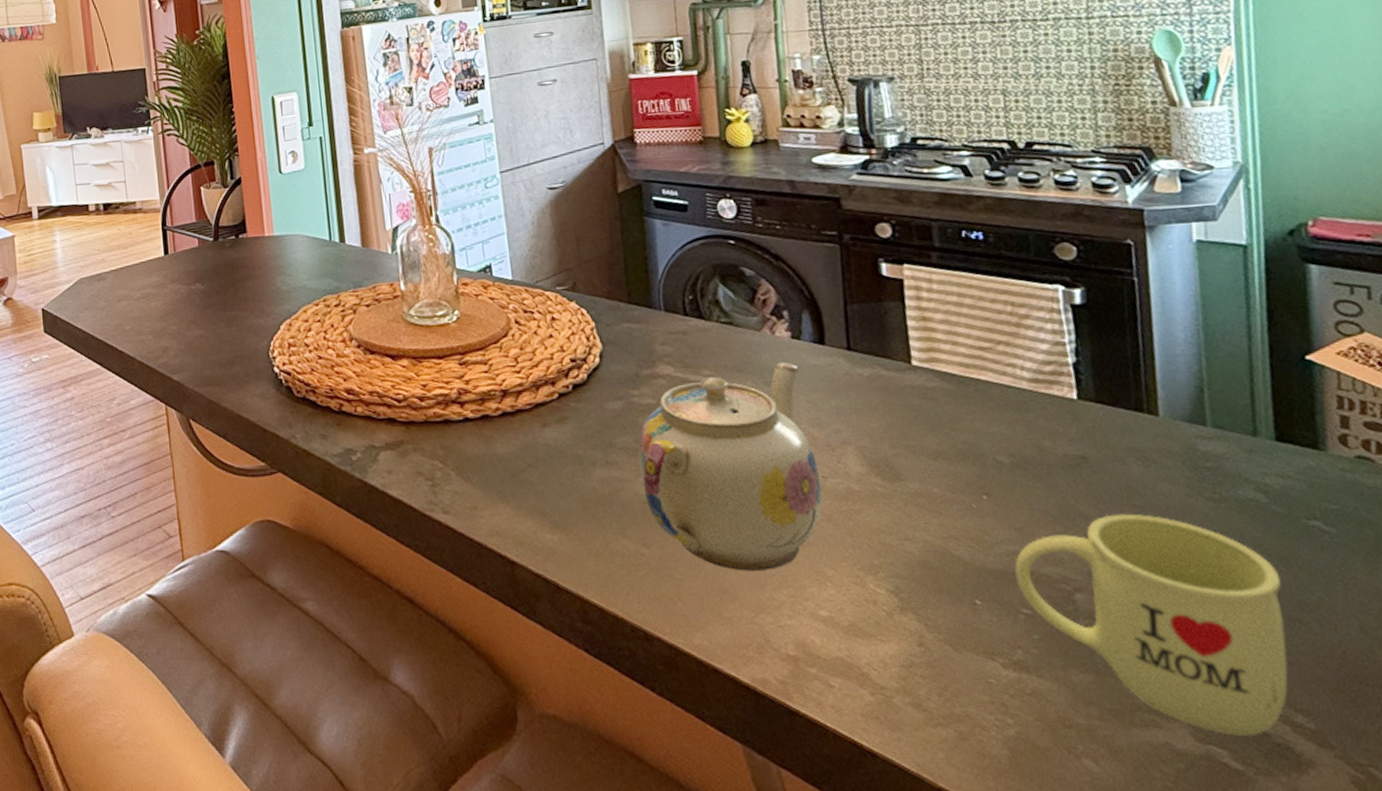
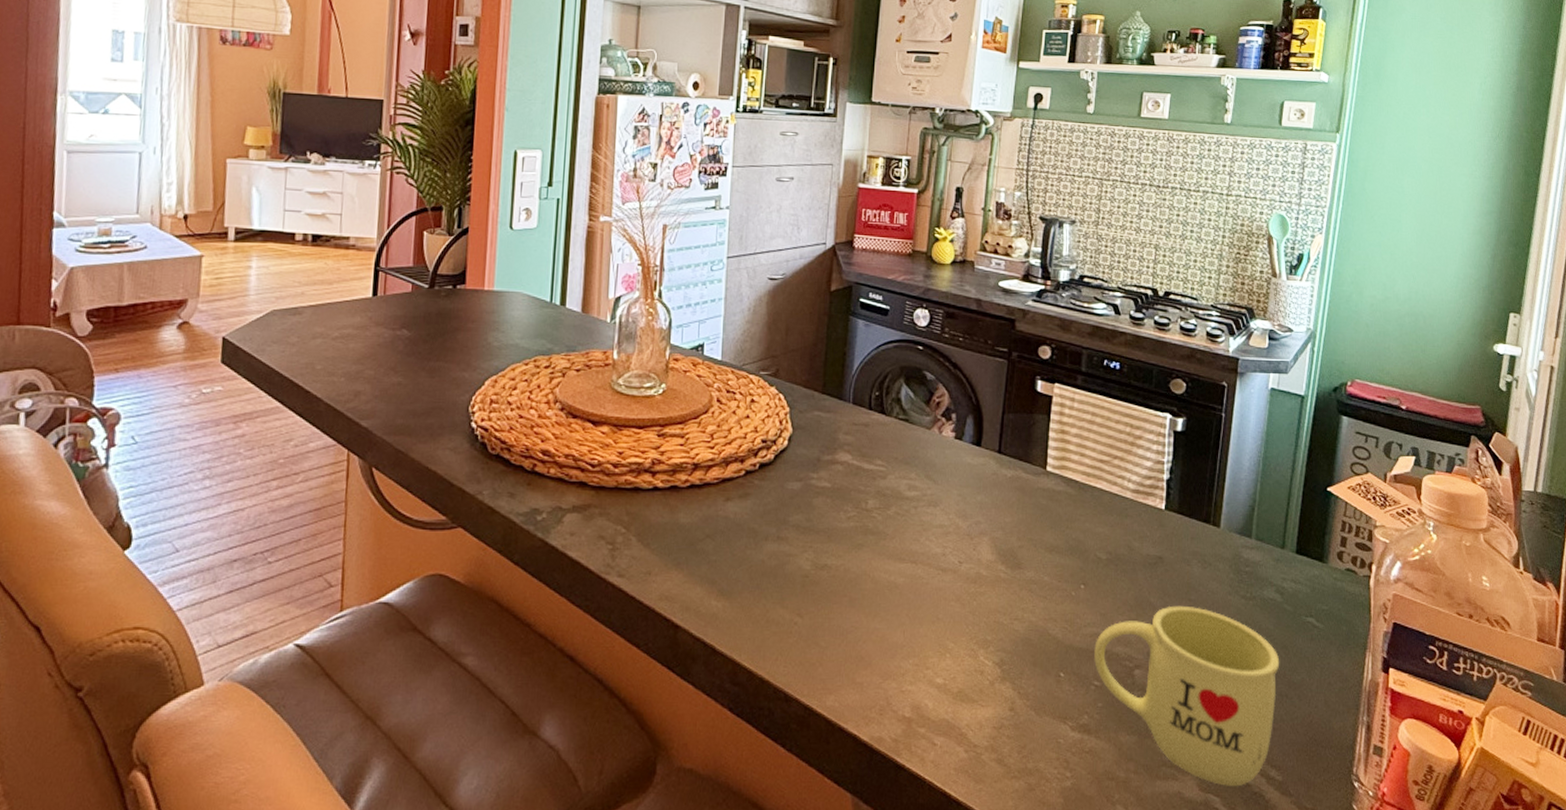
teapot: present [638,362,822,571] -> none [806,458,957,642]

